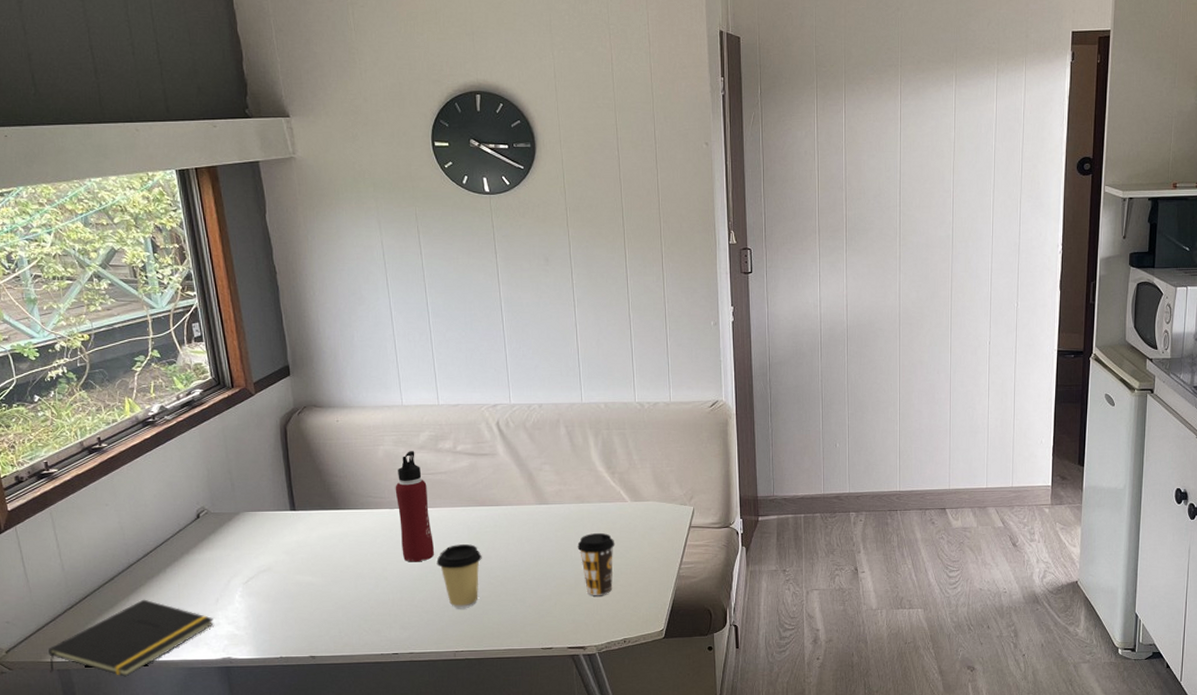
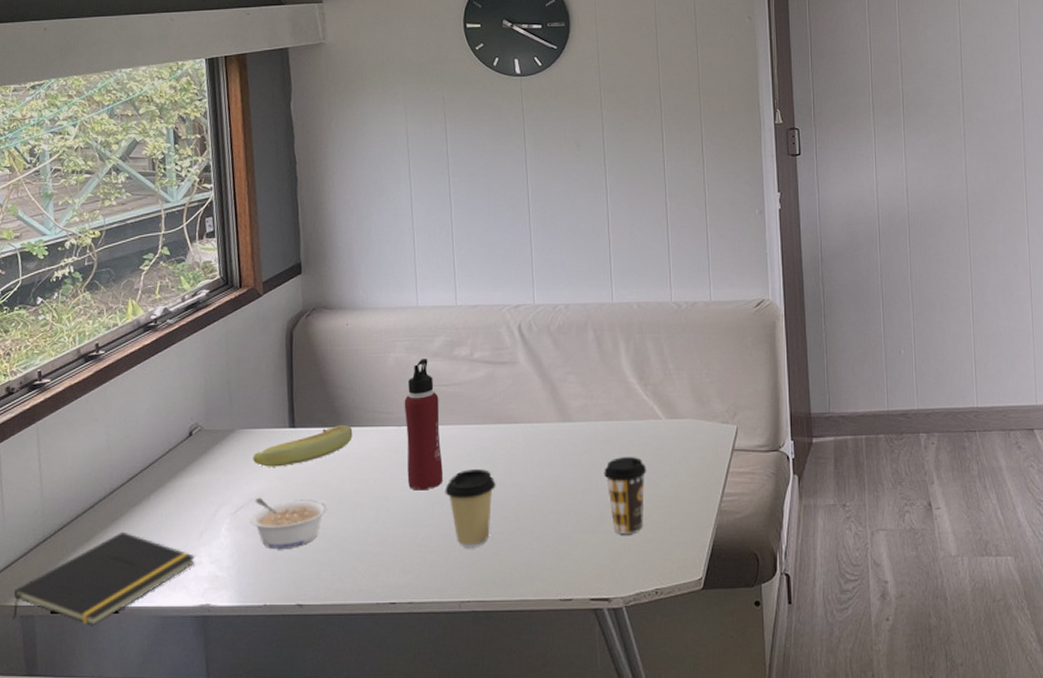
banana: none [258,507,350,544] -> present [253,424,353,467]
legume: none [261,569,332,611] -> present [250,497,328,548]

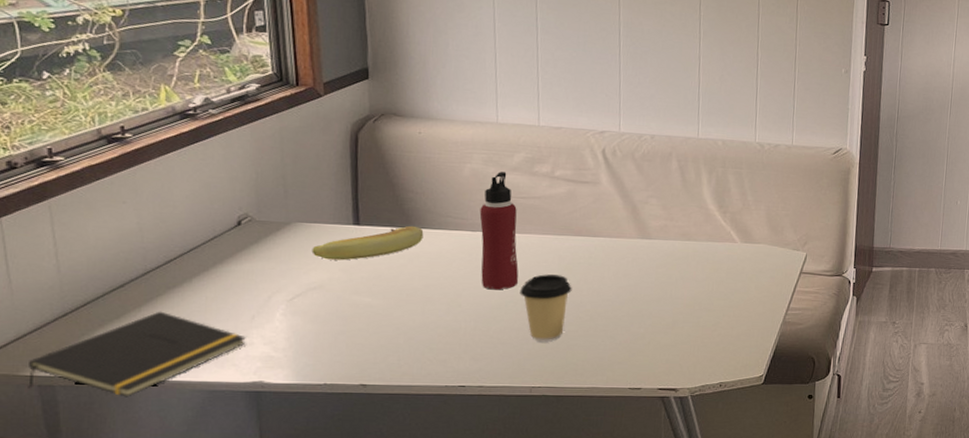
legume: present [250,497,328,548] -> none [308,287,396,335]
coffee cup: present [604,457,647,535] -> none [678,272,720,338]

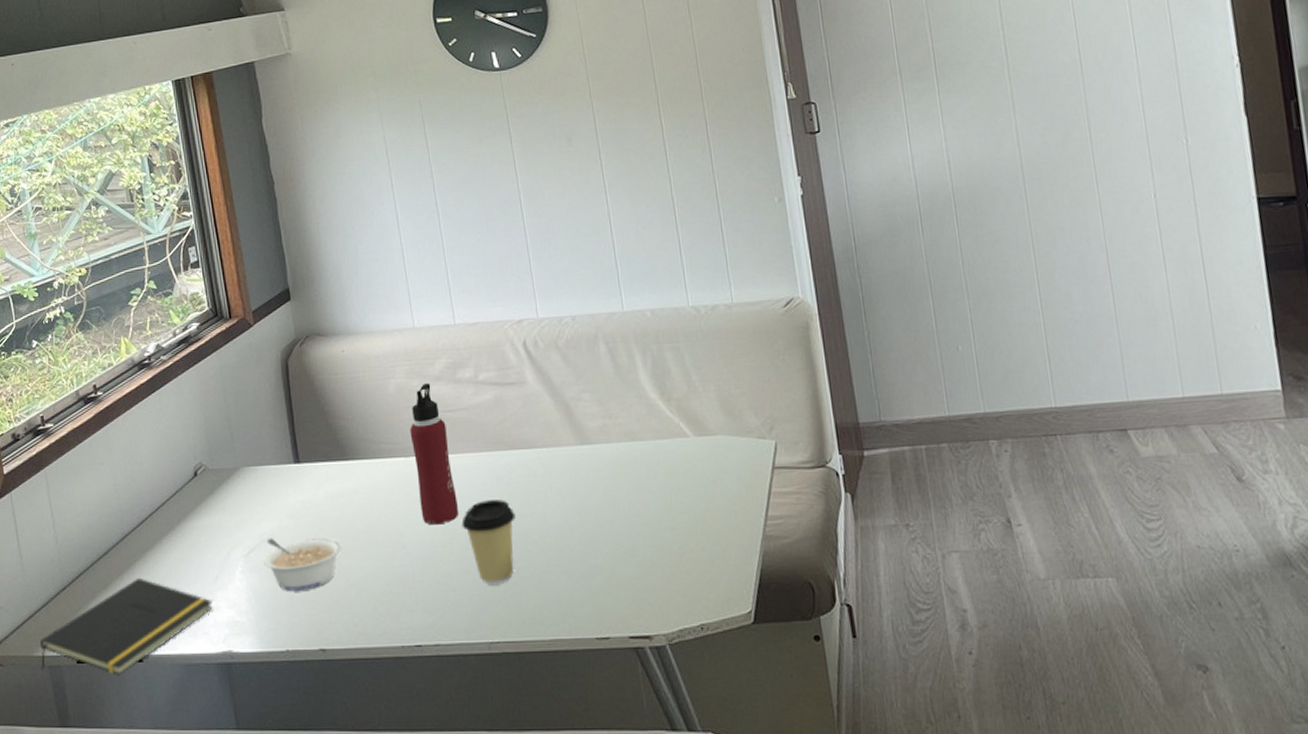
legume: none [308,287,396,335] -> present [263,538,342,591]
banana: present [311,225,424,260] -> none [260,457,360,506]

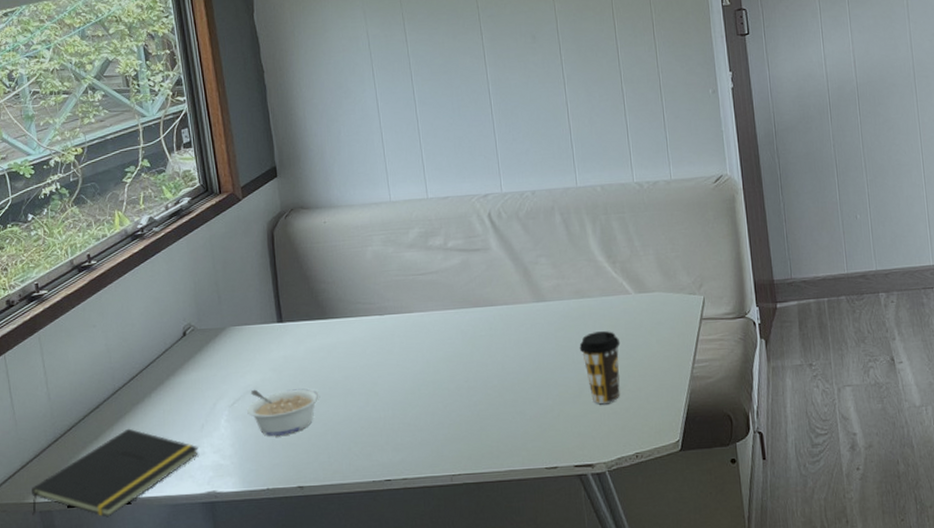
water bottle: present [409,383,458,525] -> none [384,250,427,375]
coffee cup: present [462,500,516,586] -> none [429,351,478,426]
coffee cup: none [631,480,681,566] -> present [579,331,621,405]

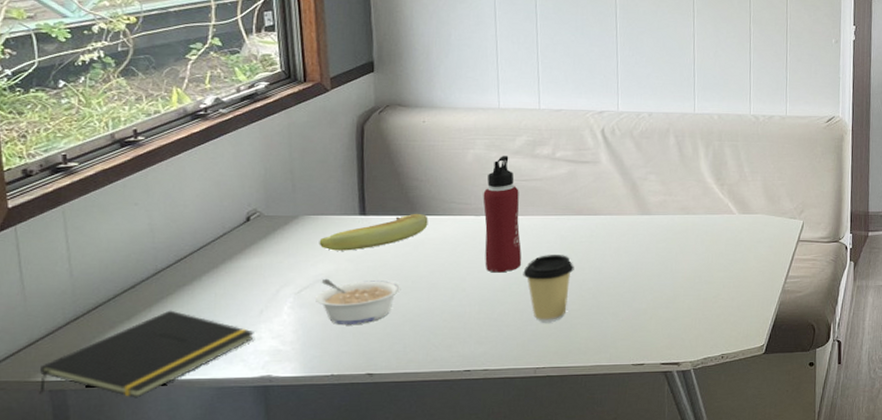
banana: none [245,316,338,361] -> present [319,213,429,251]
water bottle: none [384,250,427,375] -> present [483,156,522,273]
coffee cup: none [429,351,478,426] -> present [523,255,574,323]
coffee cup: present [579,331,621,405] -> none [679,246,719,310]

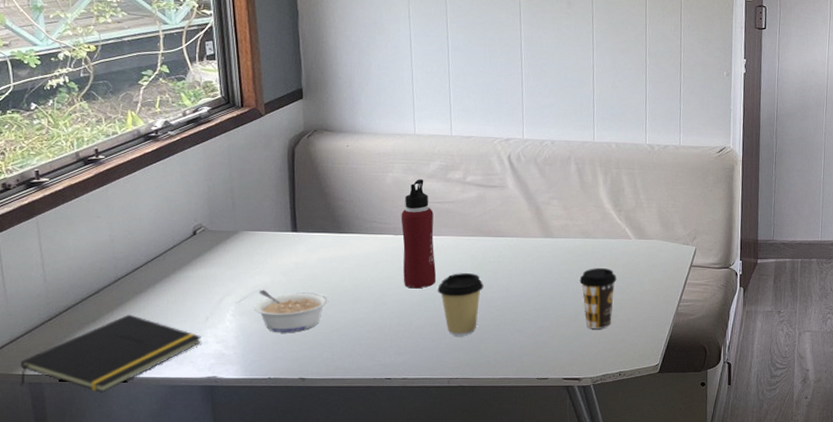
banana: present [319,213,429,251] -> none [256,231,353,265]
coffee cup: none [679,246,719,310] -> present [579,268,617,330]

